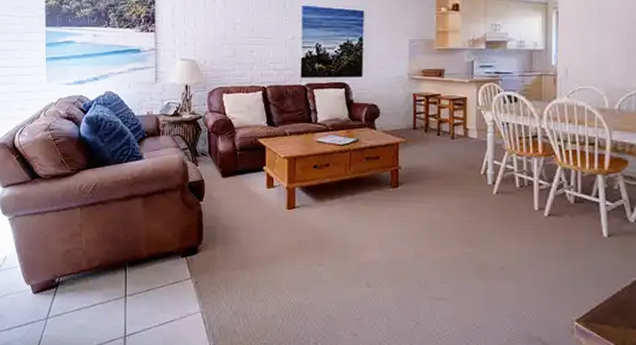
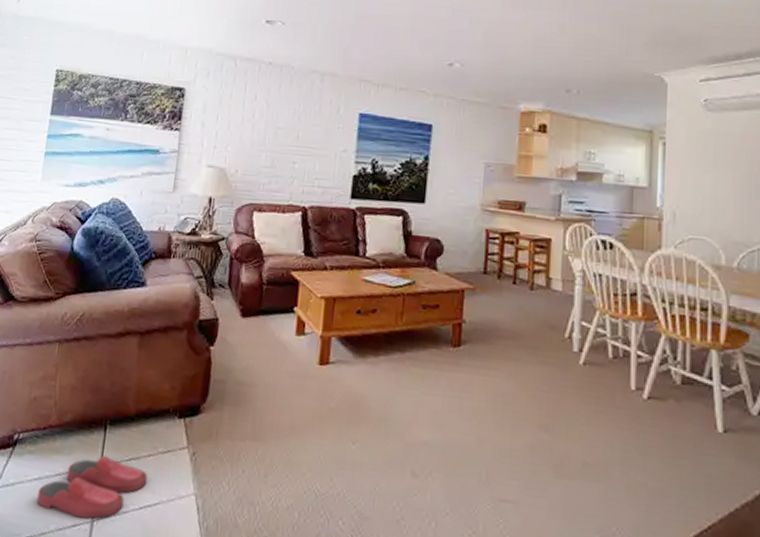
slippers: none [80,289,163,335] -> present [36,455,148,519]

